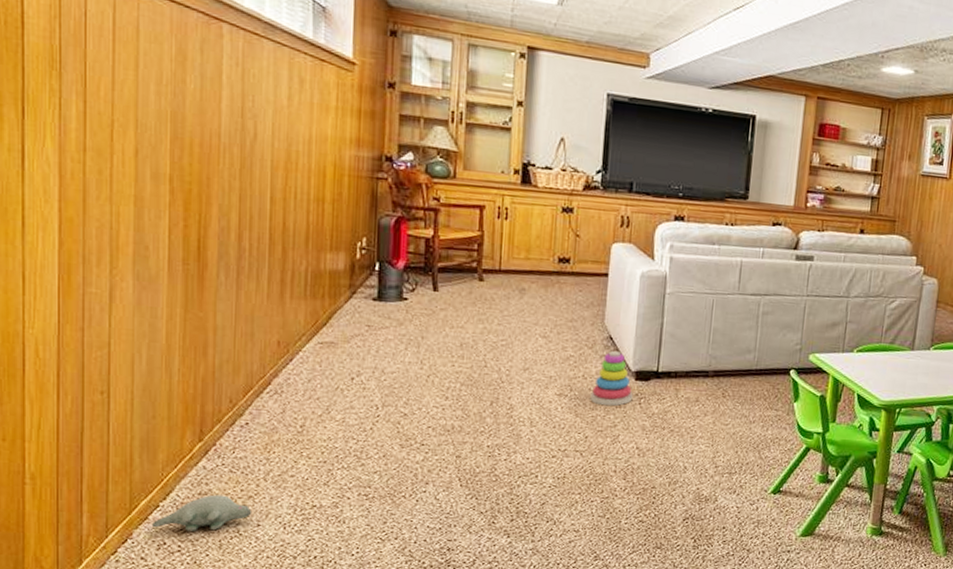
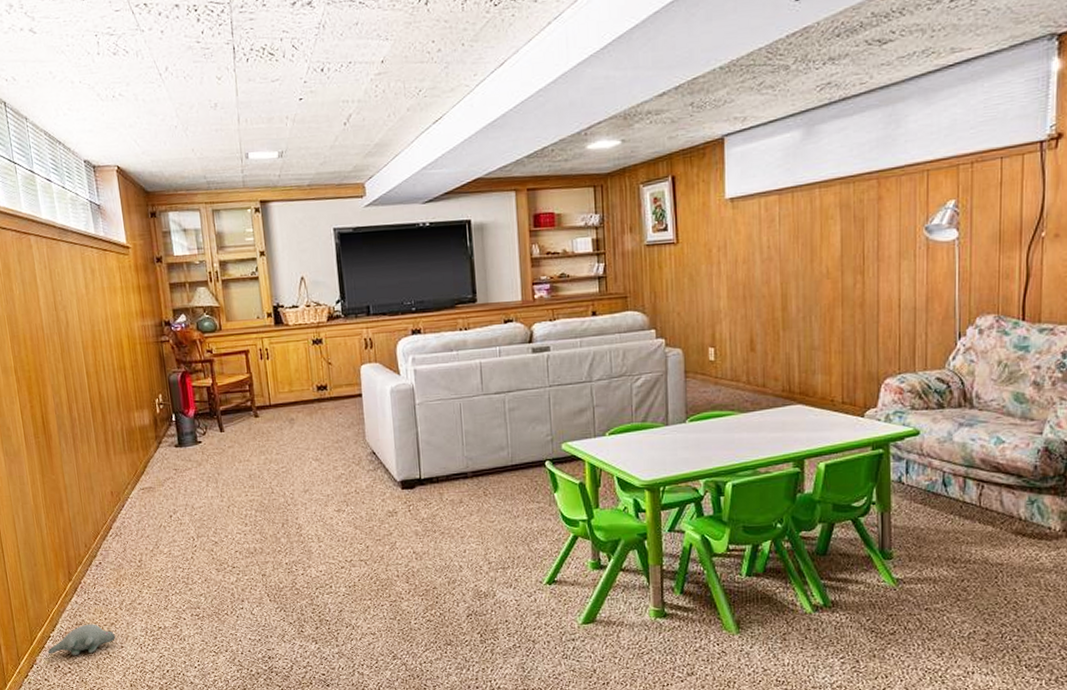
stacking toy: present [590,351,633,406] -> none [364,465,402,516]

